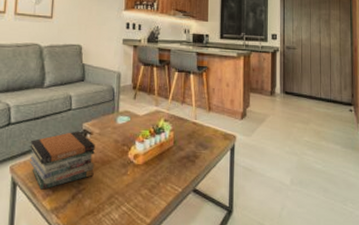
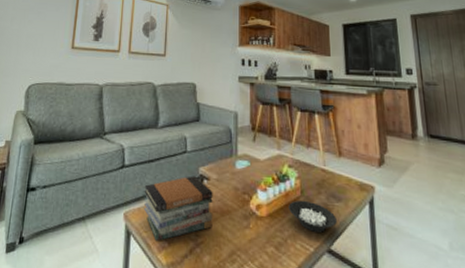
cereal bowl: none [162,149,203,176] -> present [289,199,337,232]

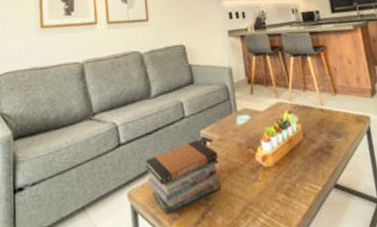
cereal bowl: present [289,199,337,232] -> none [293,142,340,171]

